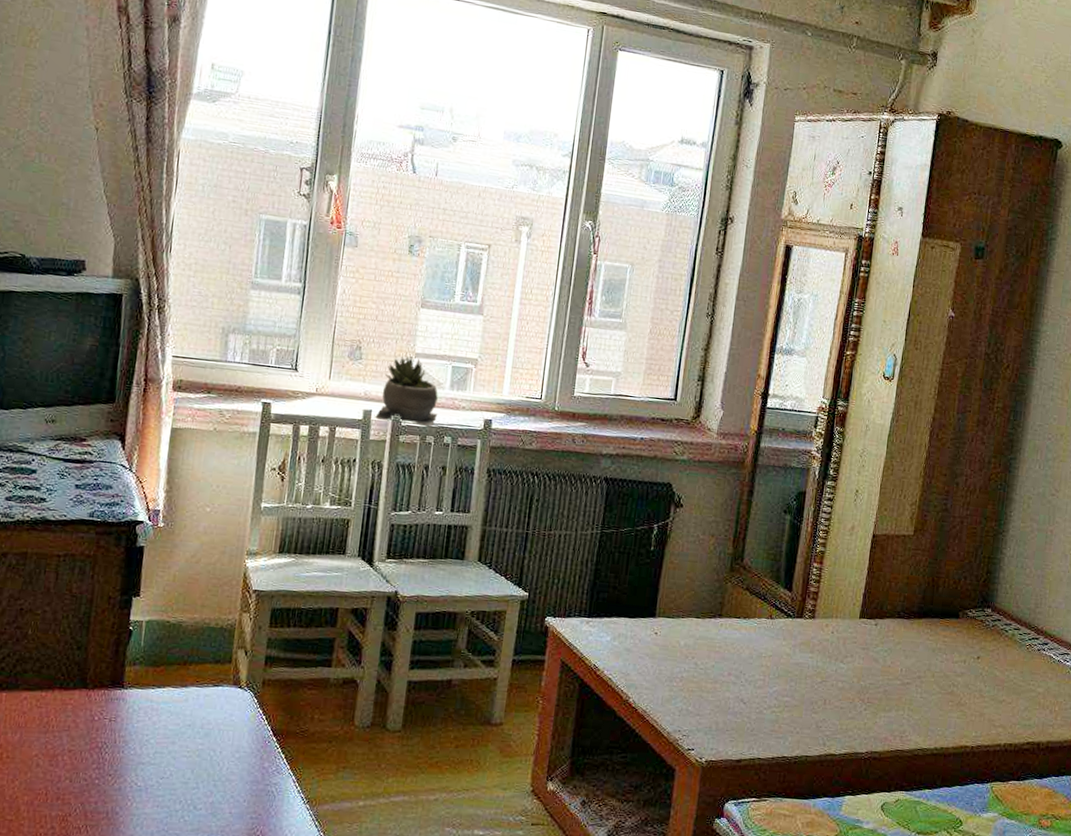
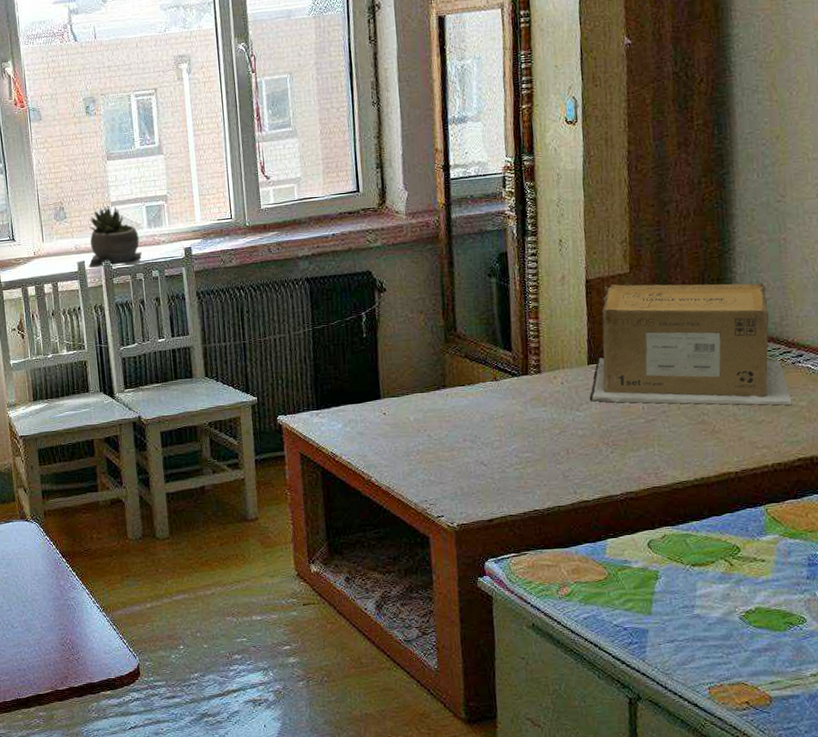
cardboard box: none [854,543,1032,690] -> present [589,283,792,406]

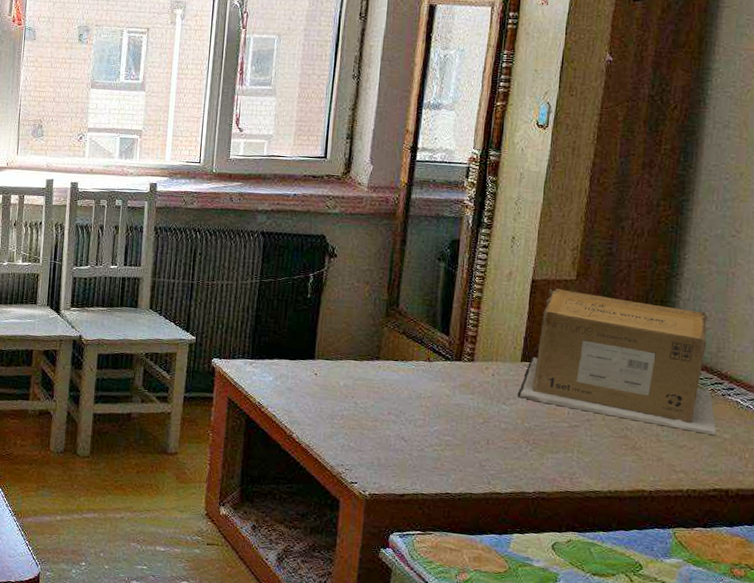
succulent plant: present [88,205,143,268] -> none [56,130,110,191]

